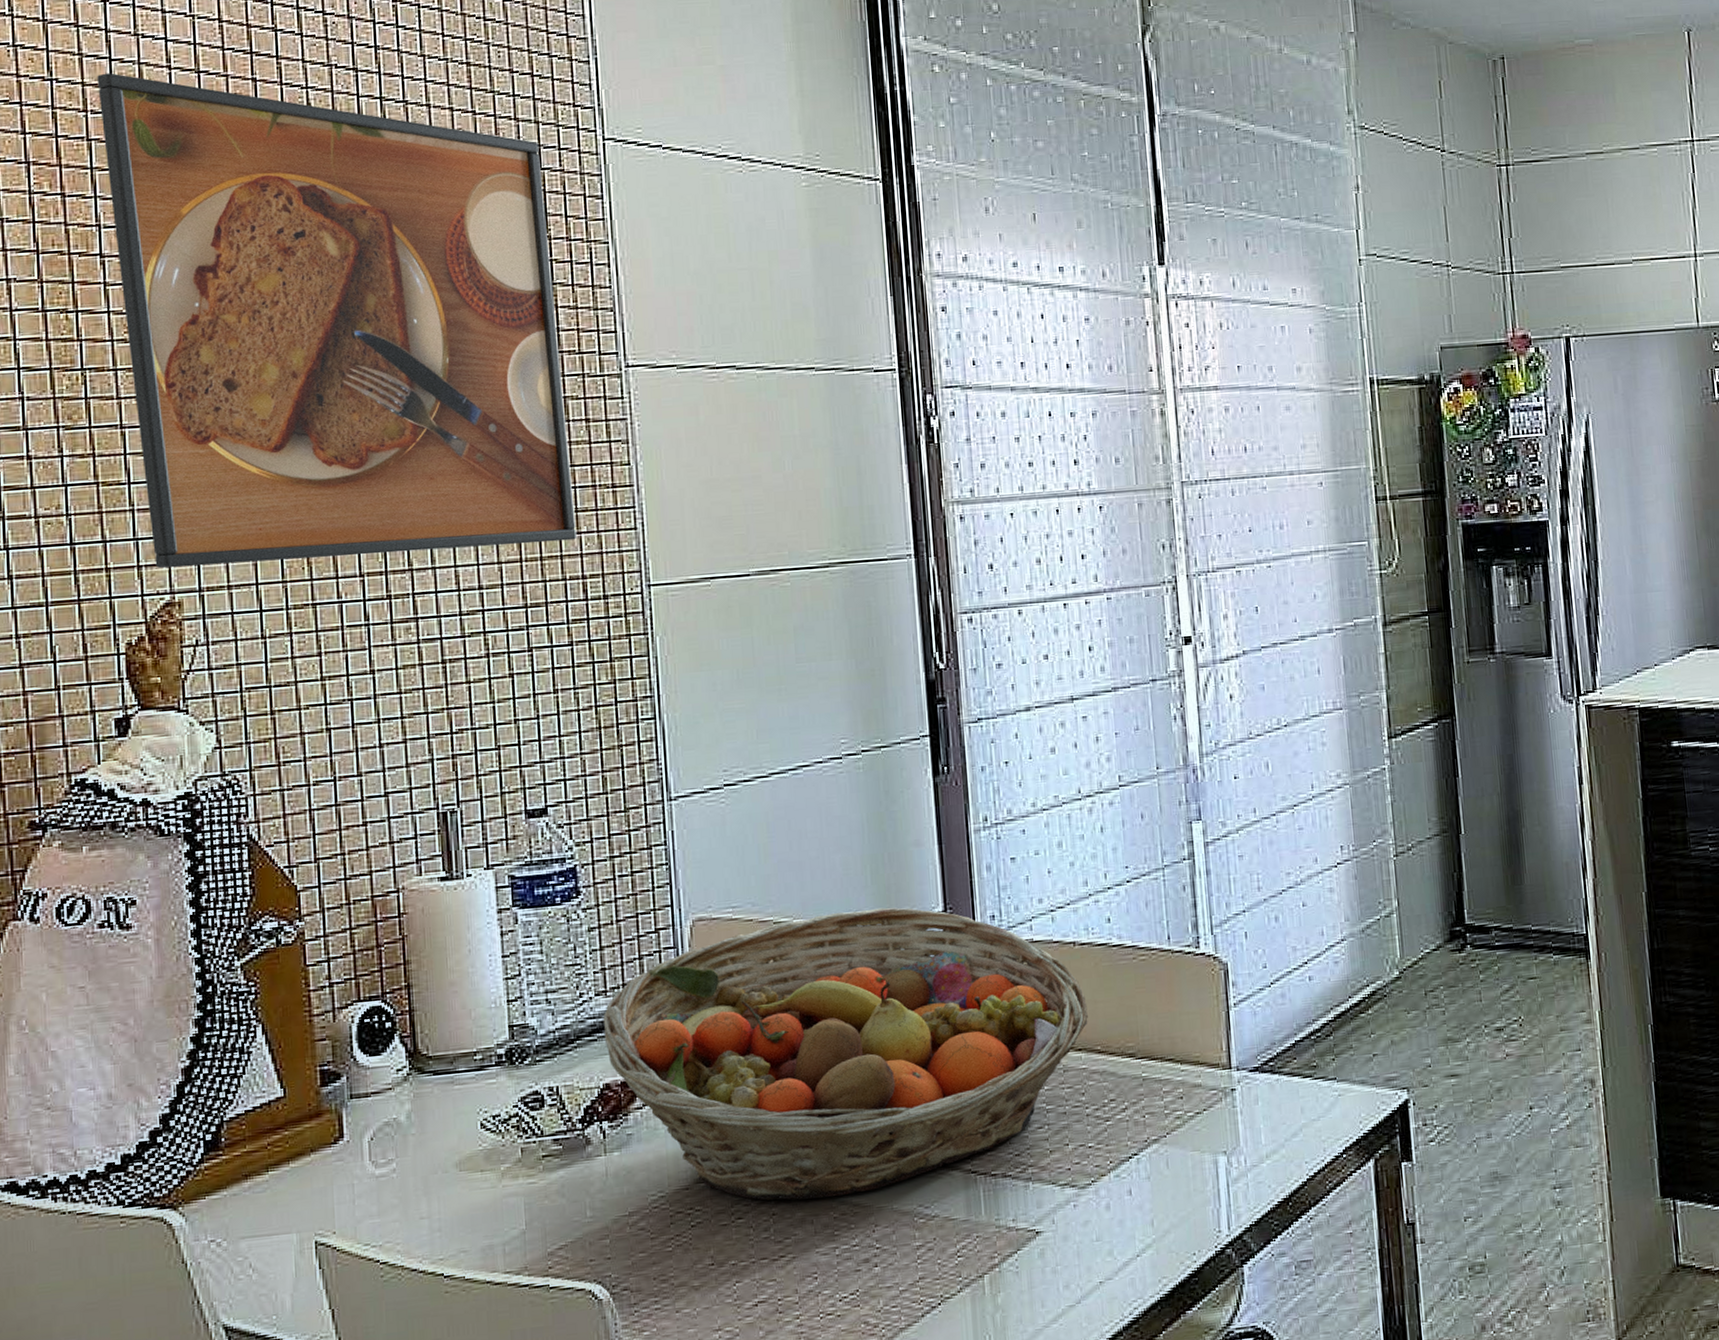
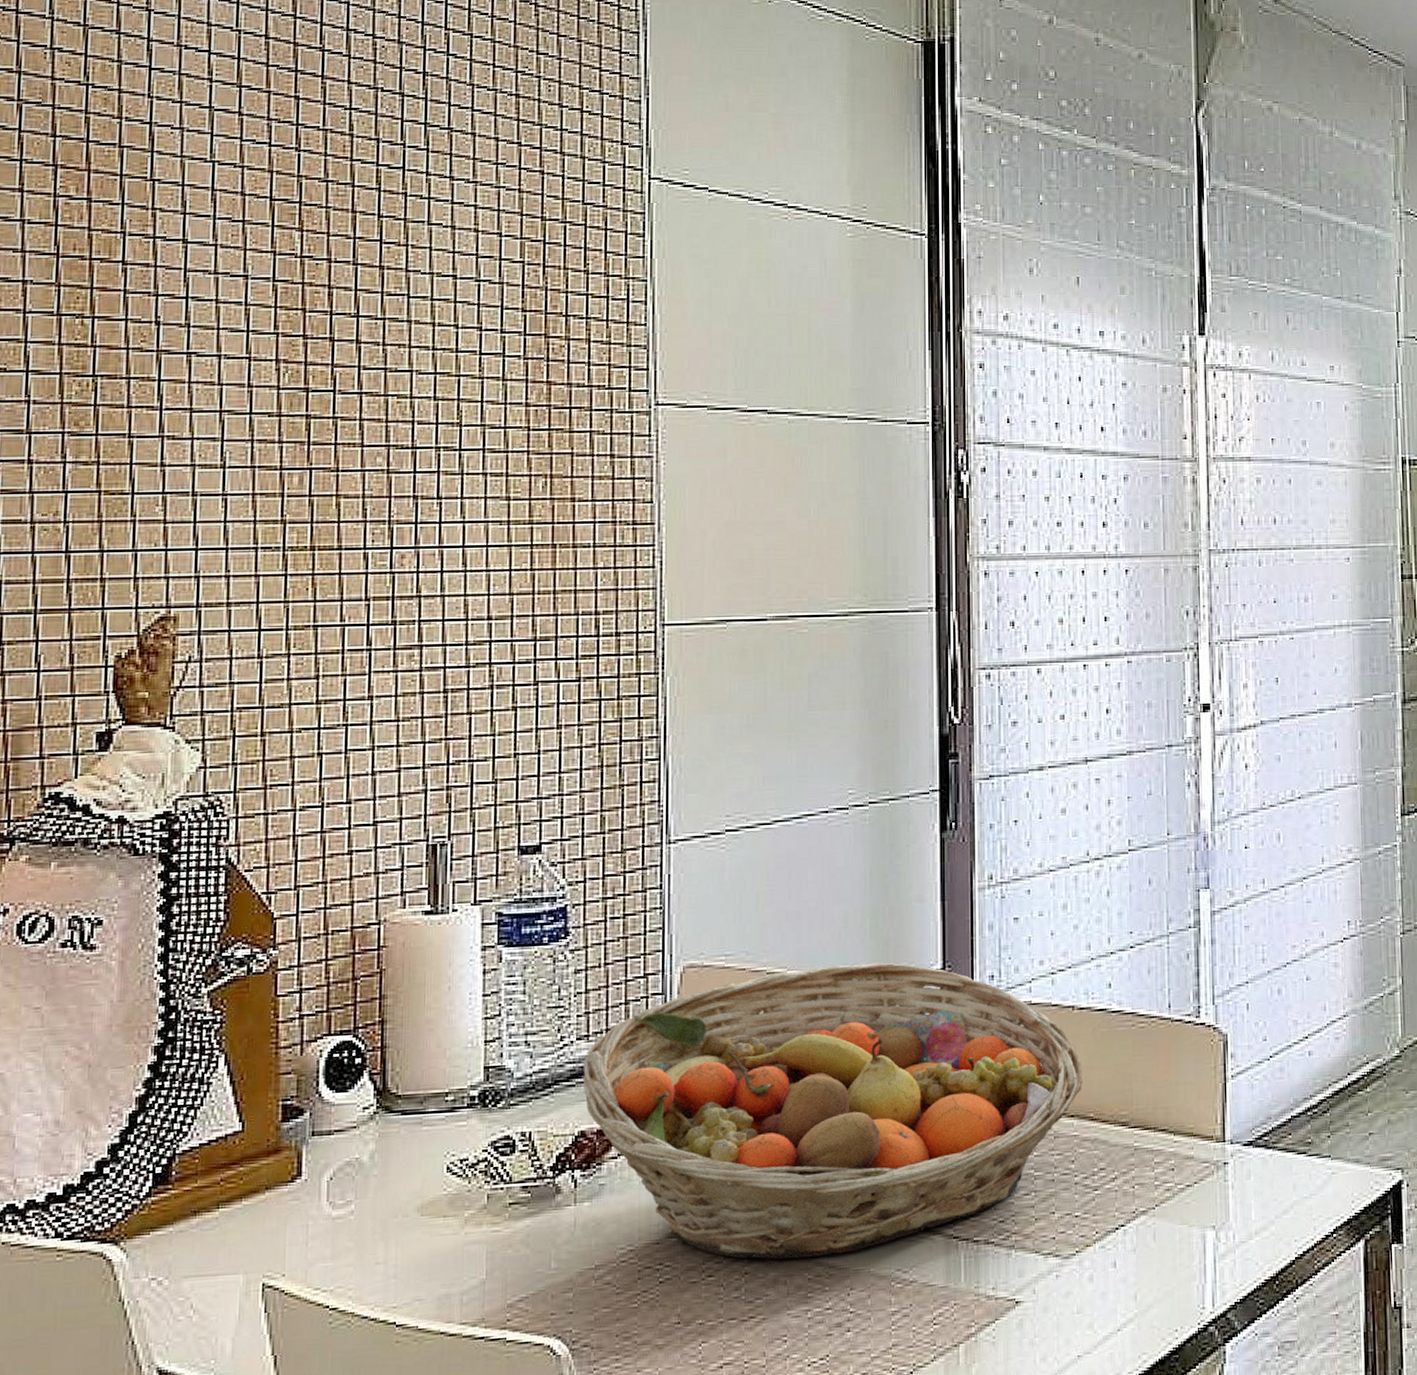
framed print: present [97,73,578,569] -> none [134,81,593,582]

